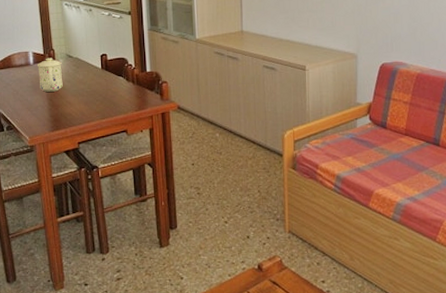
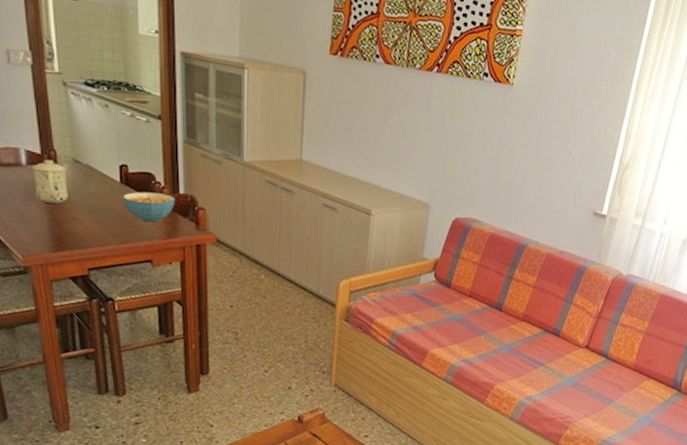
cereal bowl: none [103,73,144,98] -> present [123,191,175,223]

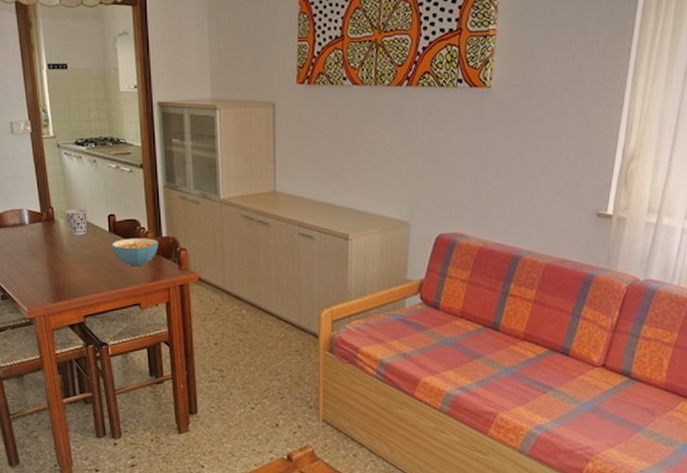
mug: present [31,159,68,204] -> none [33,217,65,257]
cup: none [69,154,96,184] -> present [65,209,87,236]

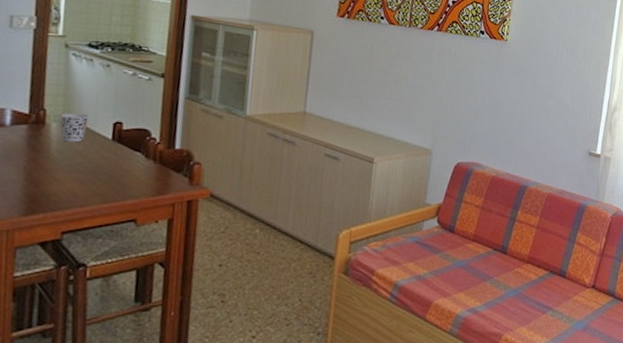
cereal bowl: present [112,238,159,267] -> none [112,148,170,180]

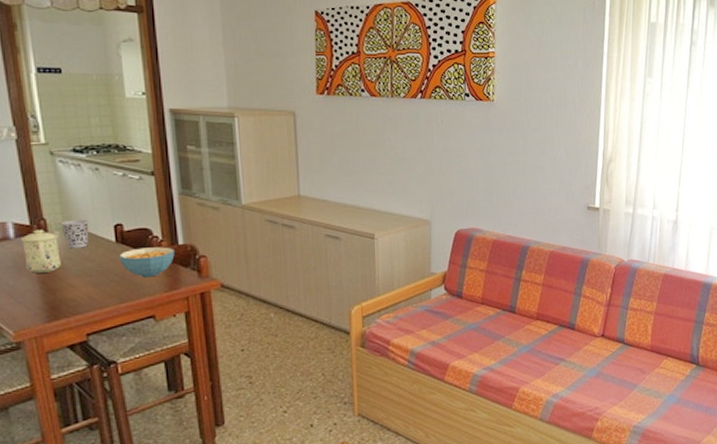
mug: none [15,119,55,164] -> present [20,229,61,273]
cereal bowl: none [112,148,170,180] -> present [119,247,175,278]

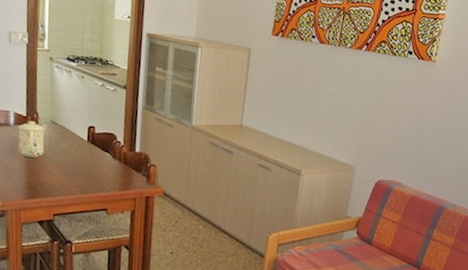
cup: present [60,219,89,249] -> none [48,117,70,142]
cereal bowl: present [119,247,175,278] -> none [88,149,132,176]

